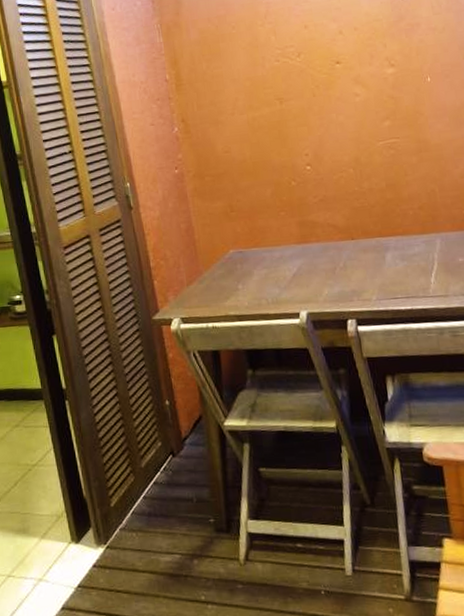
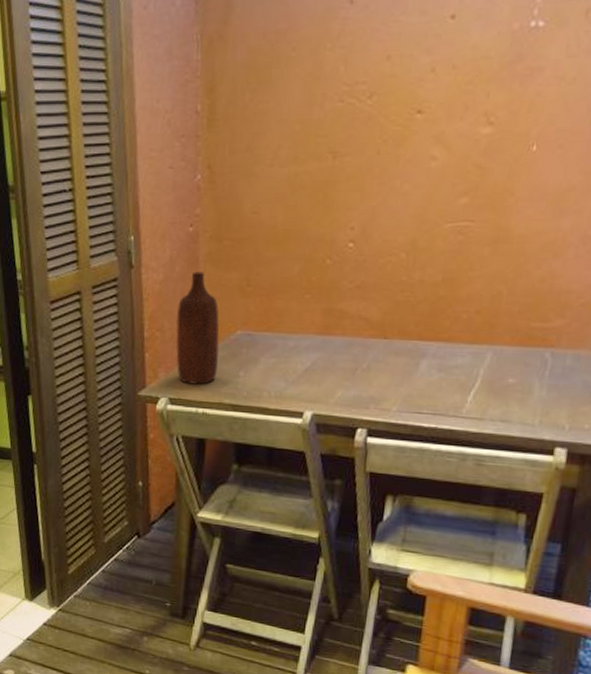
bottle: none [176,204,219,303] -> present [176,271,220,385]

